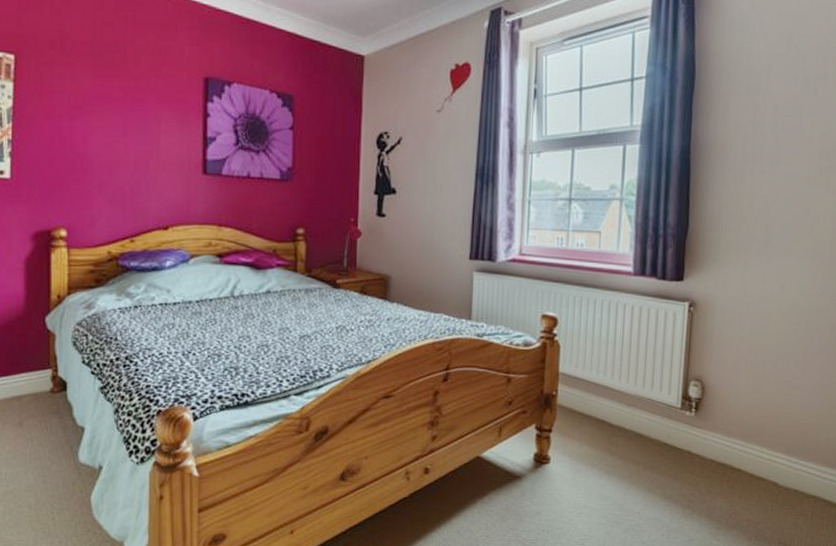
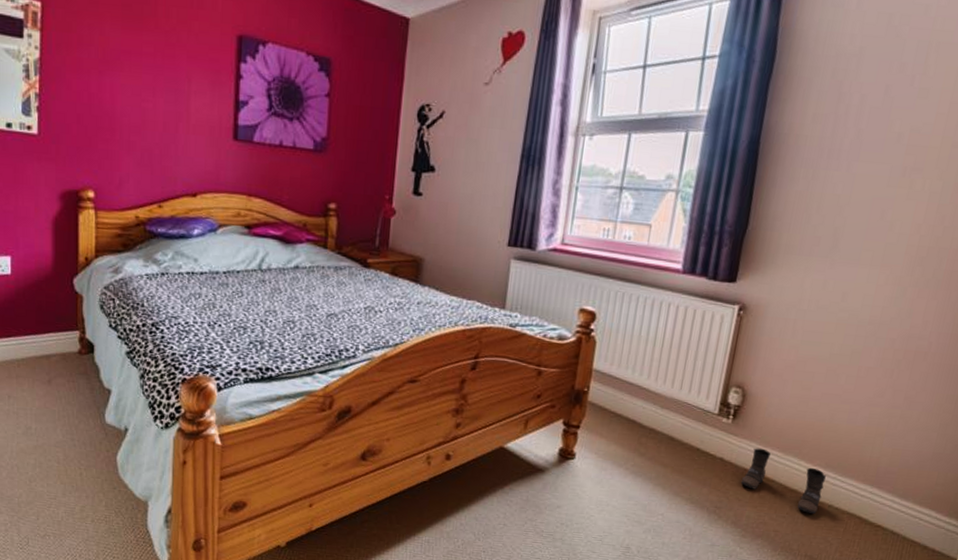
boots: none [710,438,788,501] -> present [740,448,826,515]

